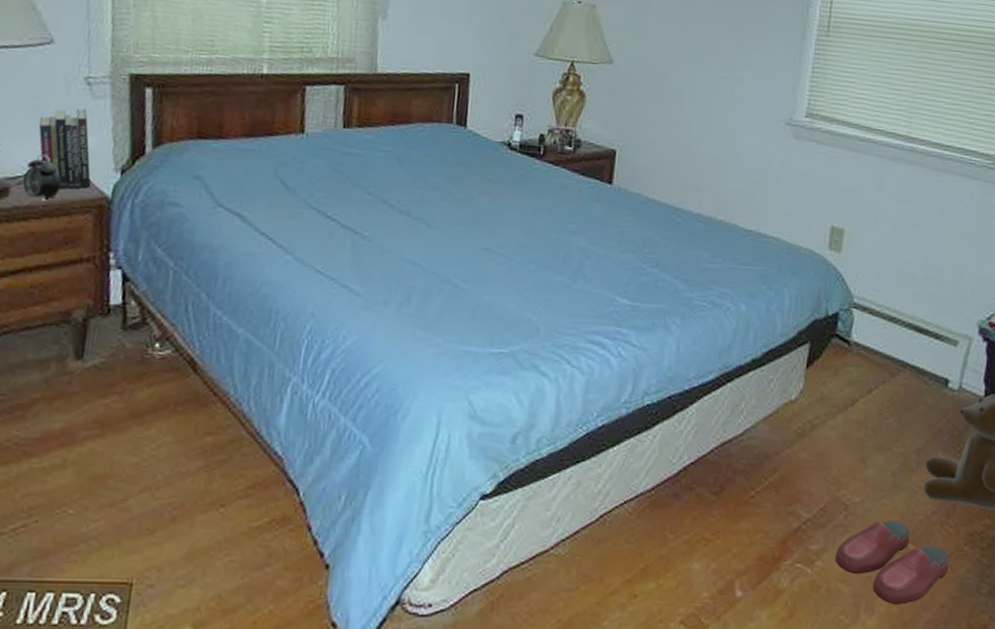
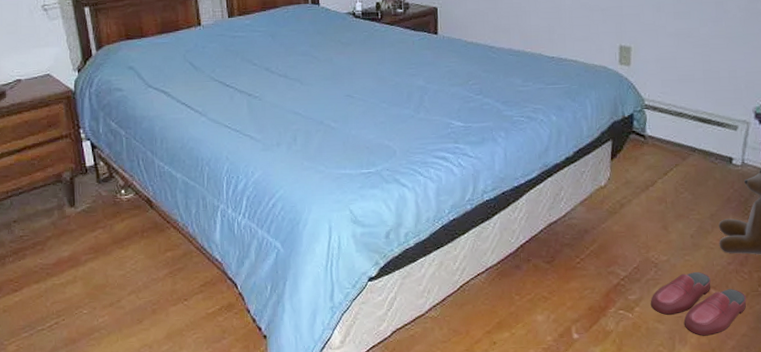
alarm clock: present [22,153,61,202] -> none [13,64,39,99]
books: present [39,108,91,190] -> none [16,28,58,88]

